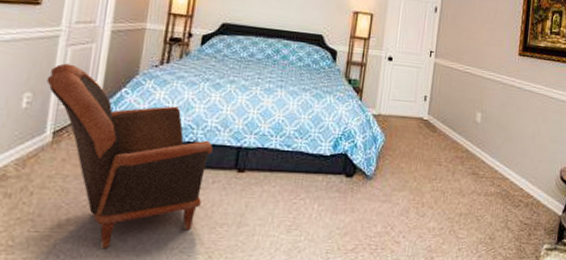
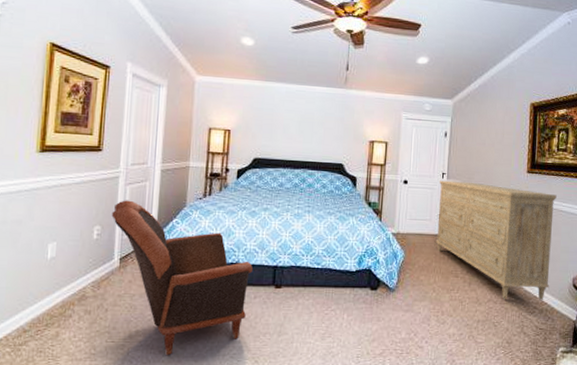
dresser: none [419,59,548,193] -> present [435,180,557,300]

